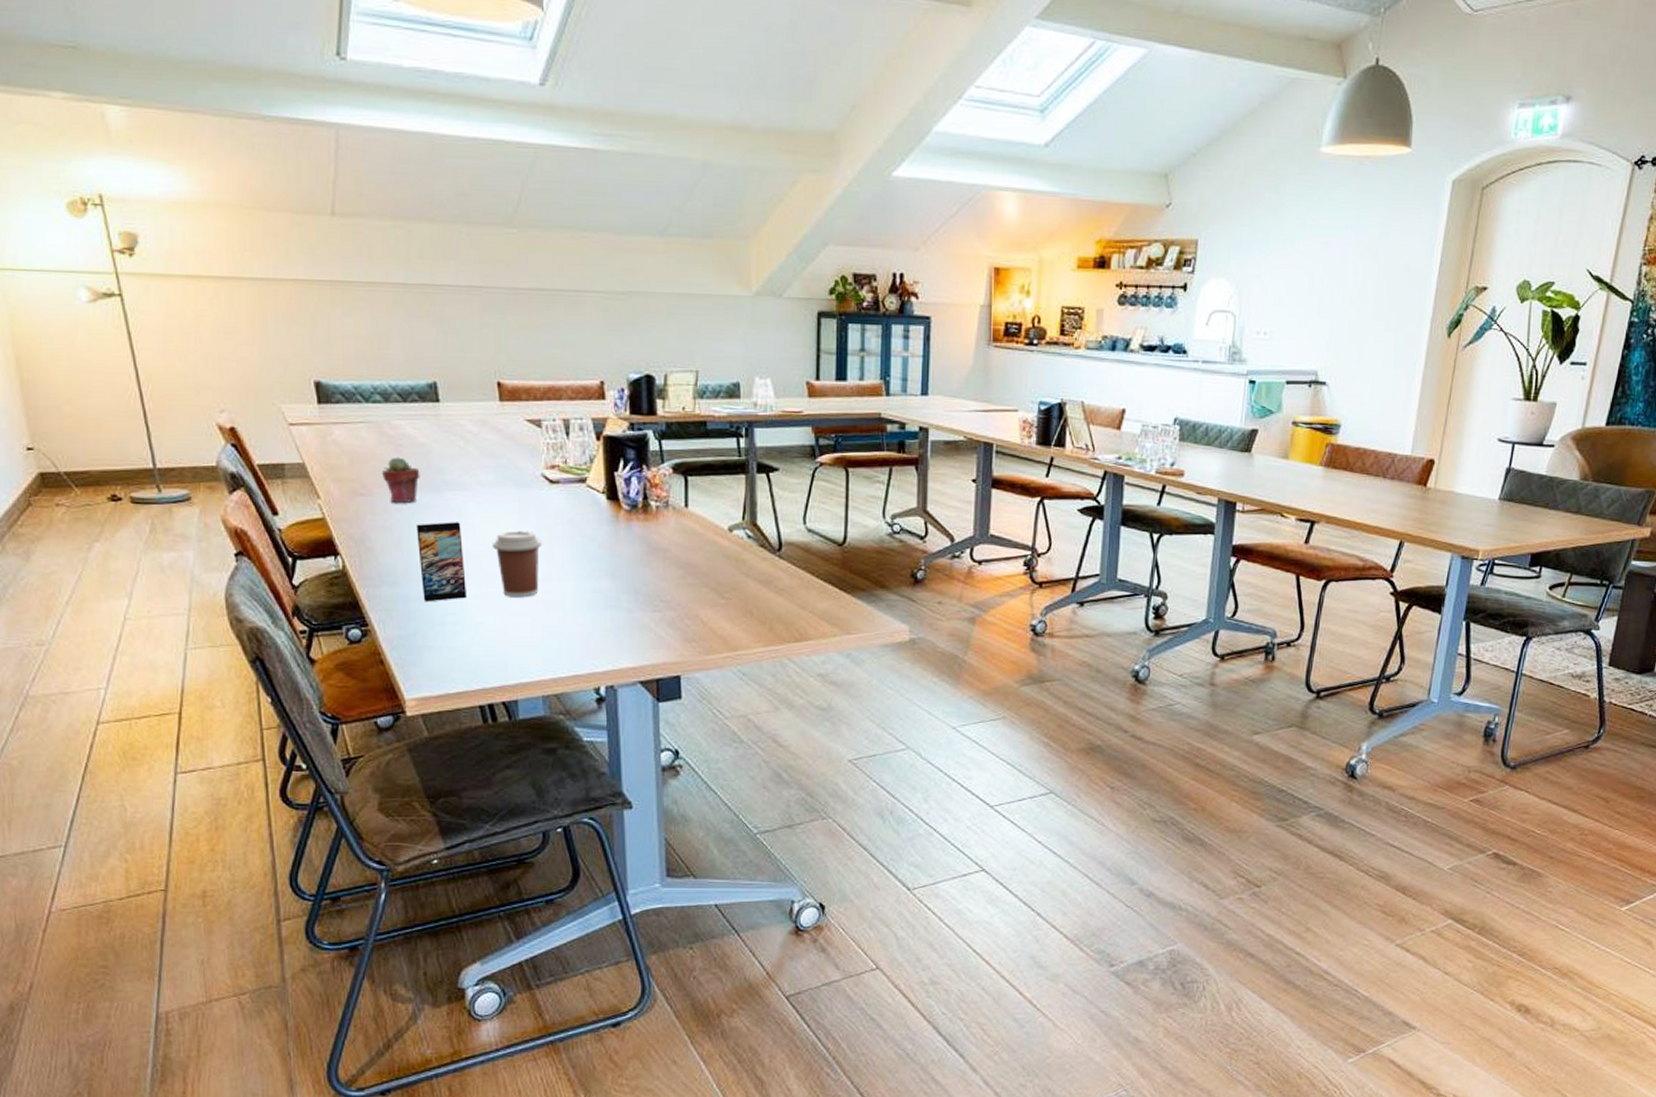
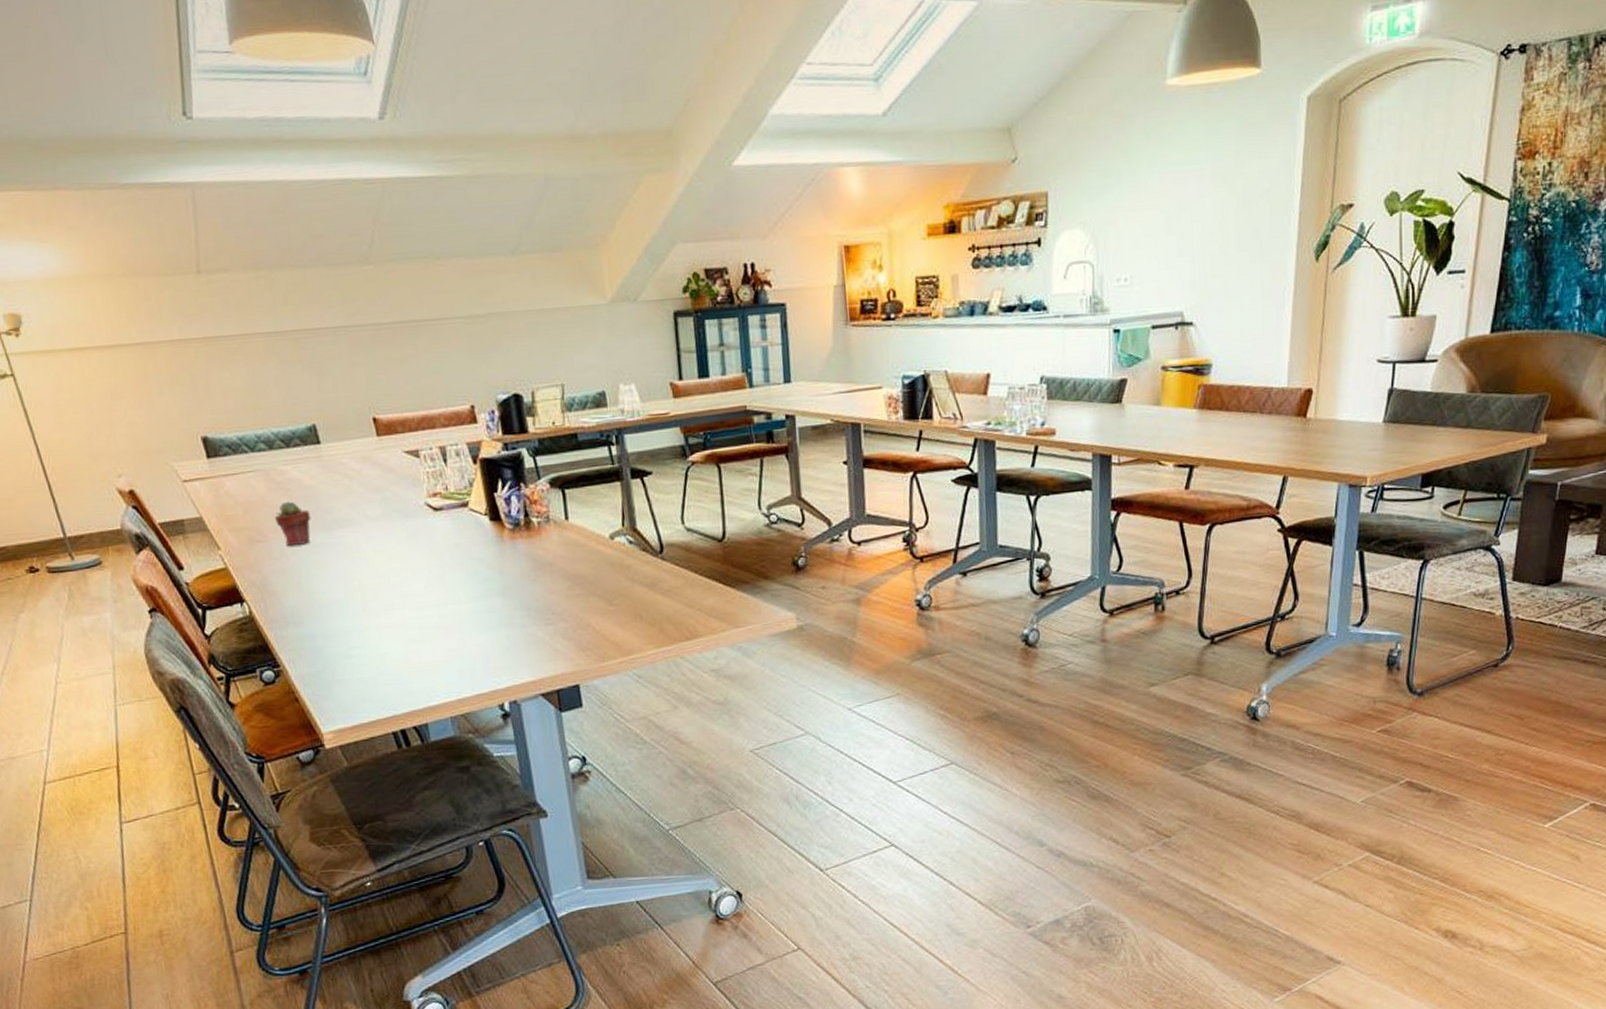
smartphone: present [416,522,466,602] -> none [313,558,368,639]
coffee cup: present [491,530,541,597] -> none [386,559,436,625]

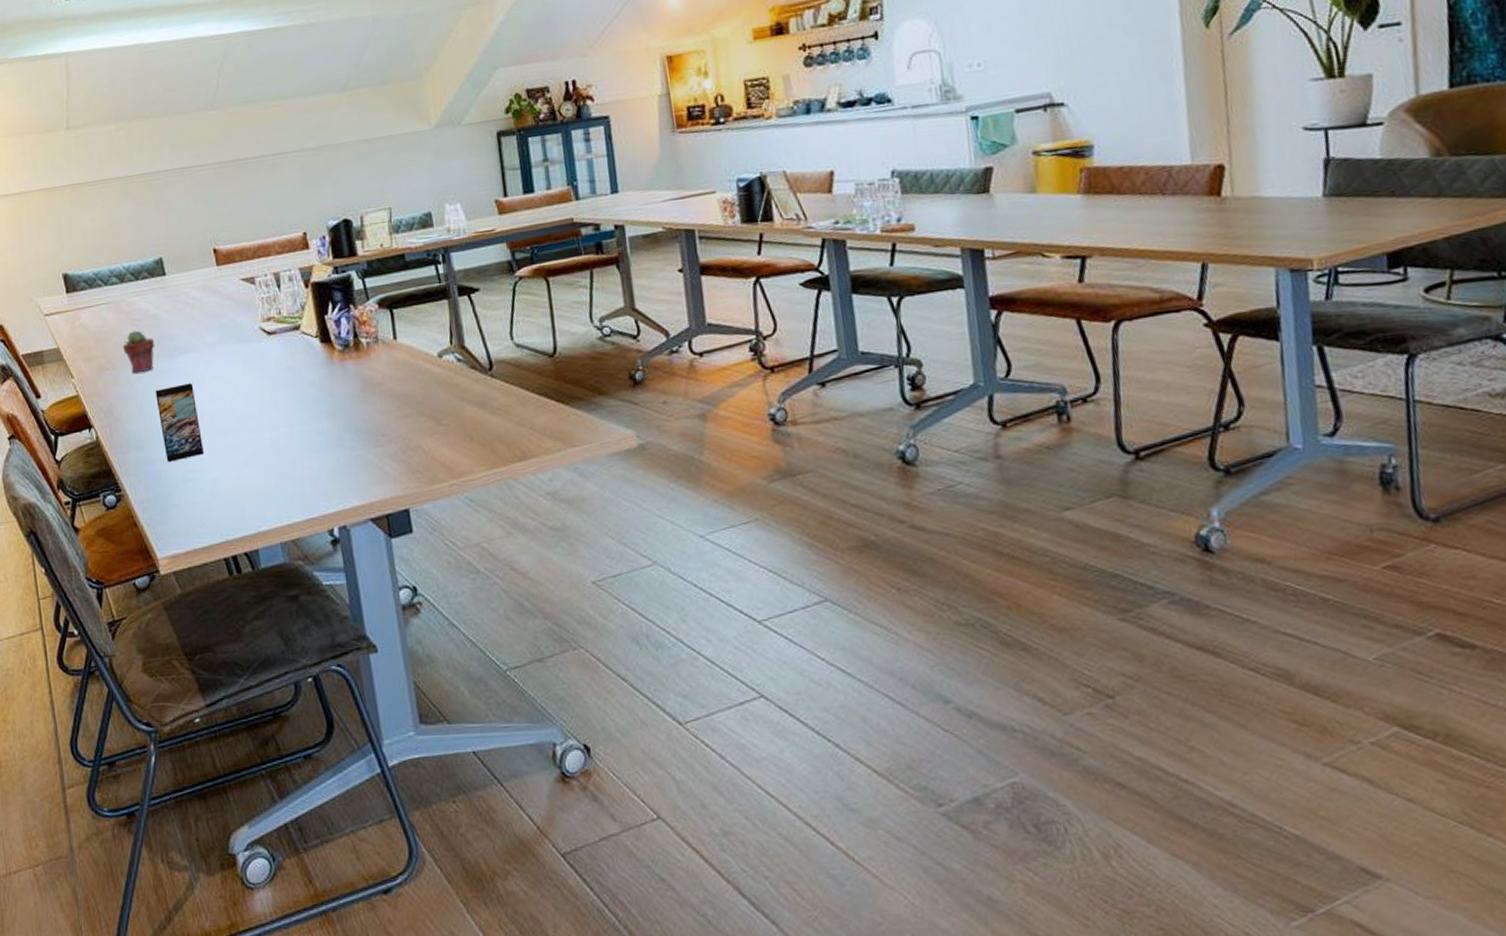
smartphone: none [313,558,368,639] -> present [155,383,204,463]

